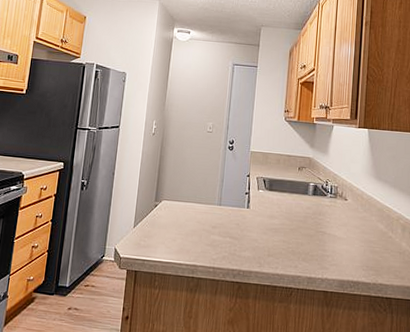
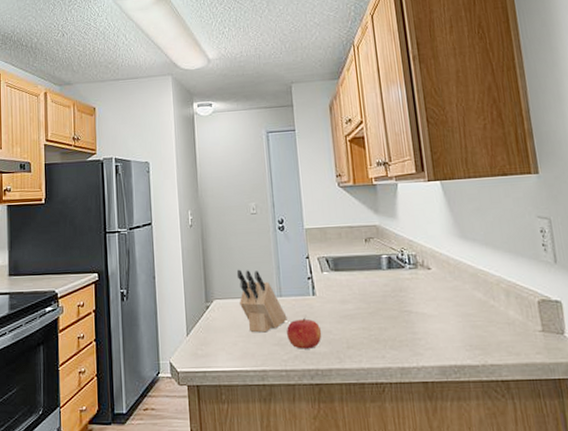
knife block: none [184,177,222,234] -> present [236,269,287,333]
fruit: none [219,225,249,252] -> present [287,317,322,349]

